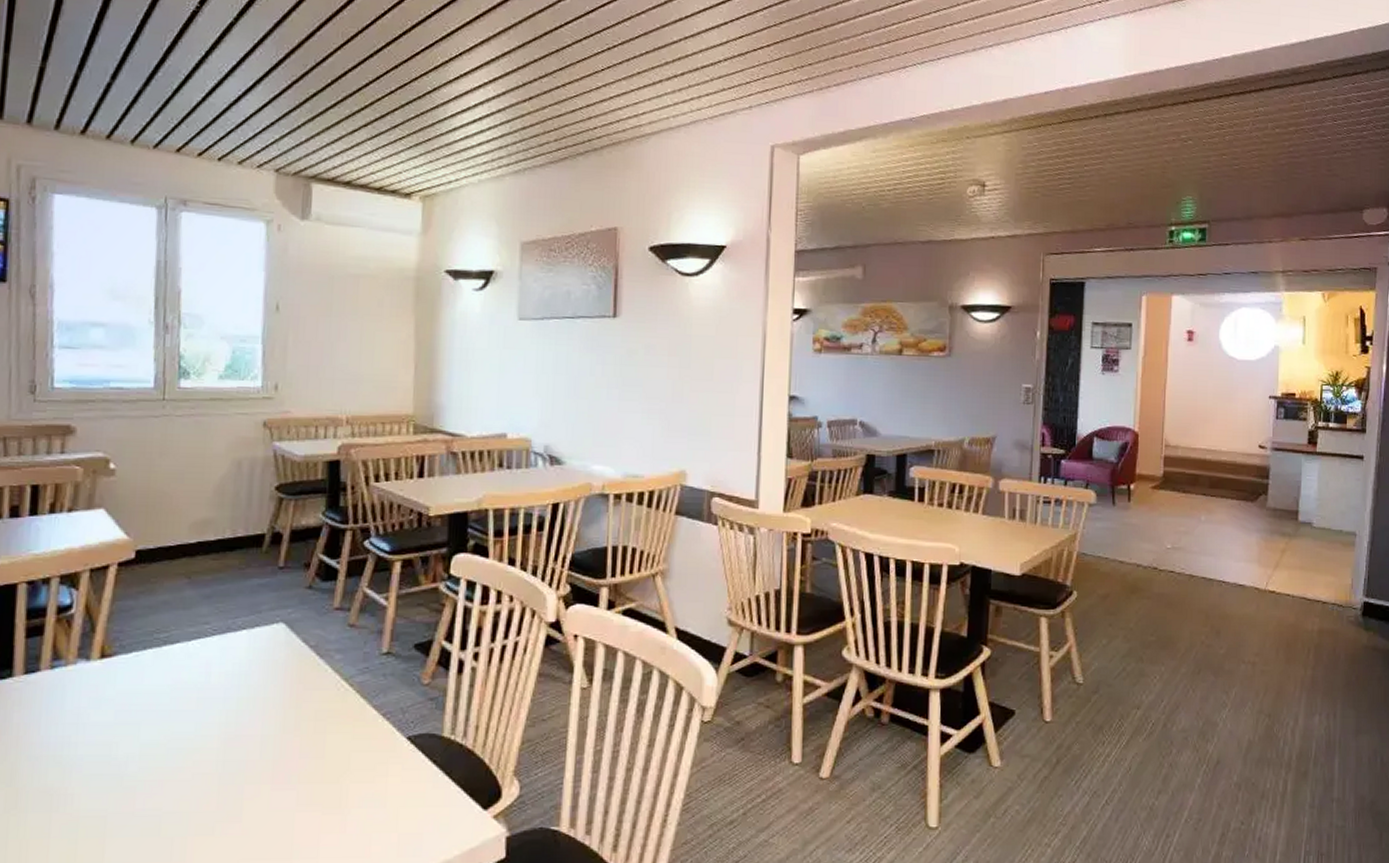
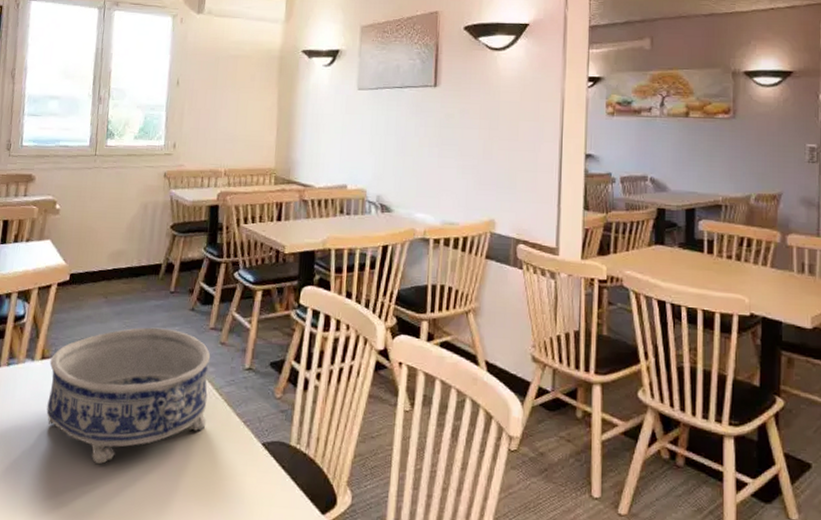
decorative bowl: none [112,611,337,779] -> present [46,327,211,465]

